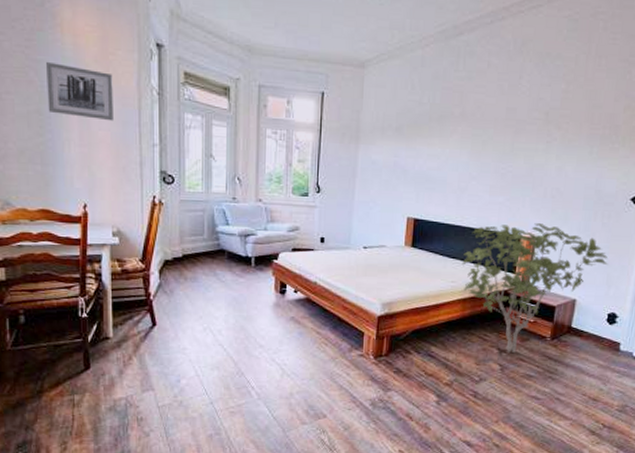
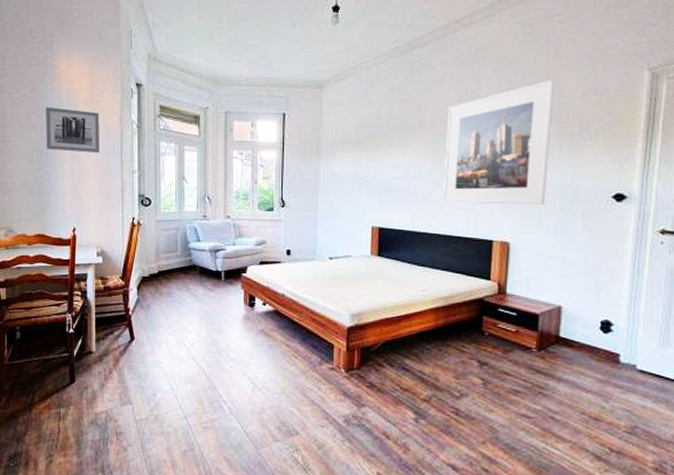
shrub: present [462,223,608,353] -> none [431,227,594,365]
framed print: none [478,79,592,203] -> present [443,79,554,205]

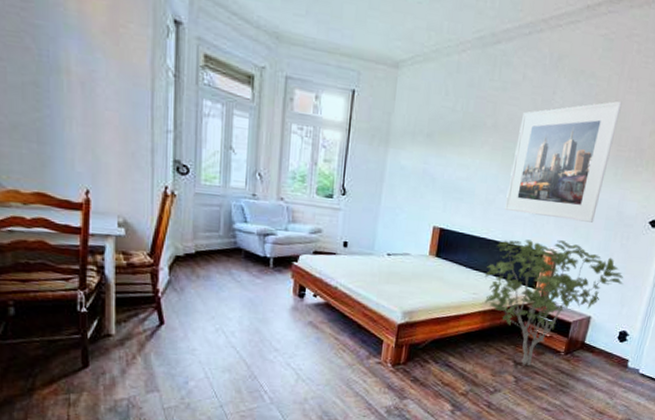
wall art: present [46,106,101,153] -> none [46,27,124,102]
shrub: none [431,227,594,365] -> present [484,239,623,366]

